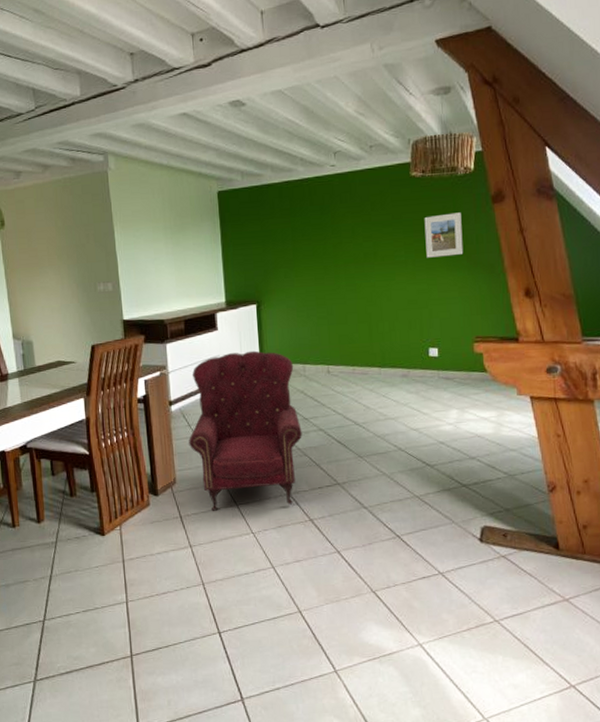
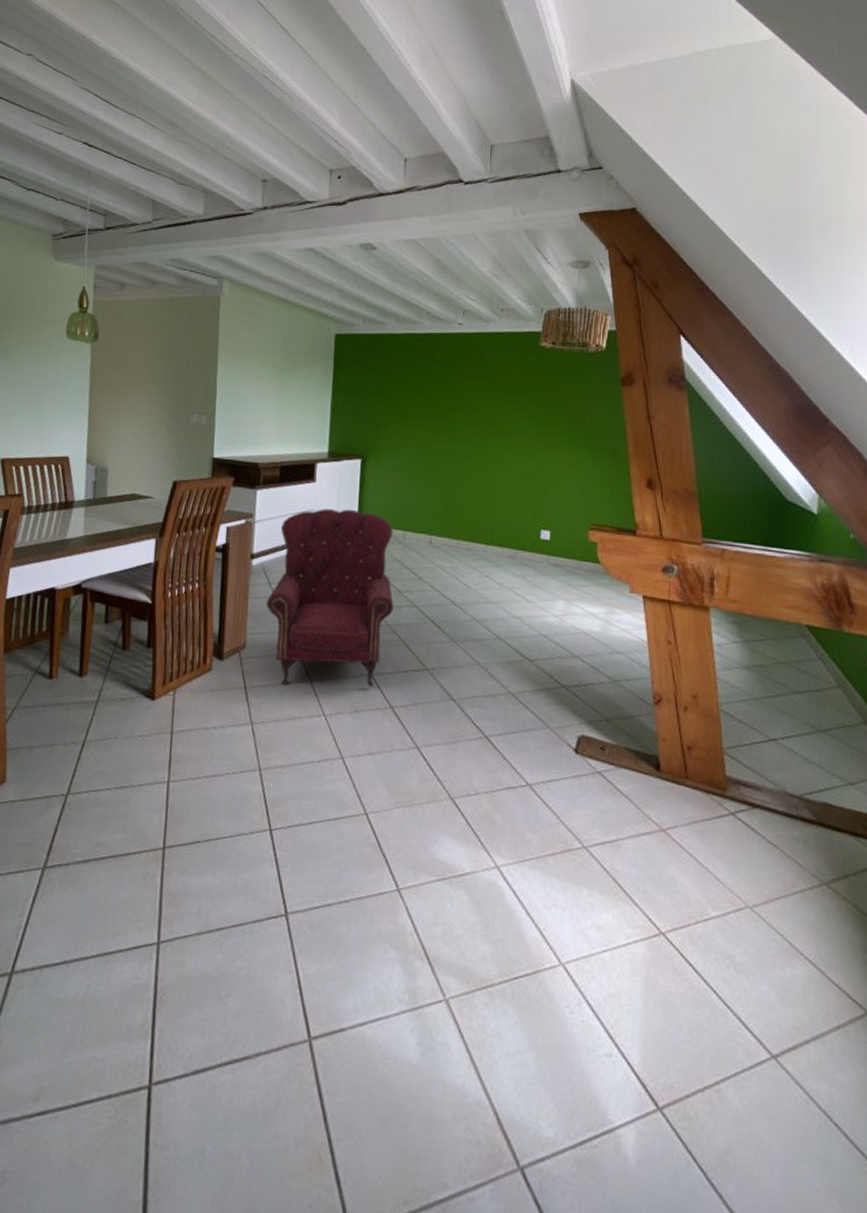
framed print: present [424,212,464,258] -> none [548,389,588,435]

